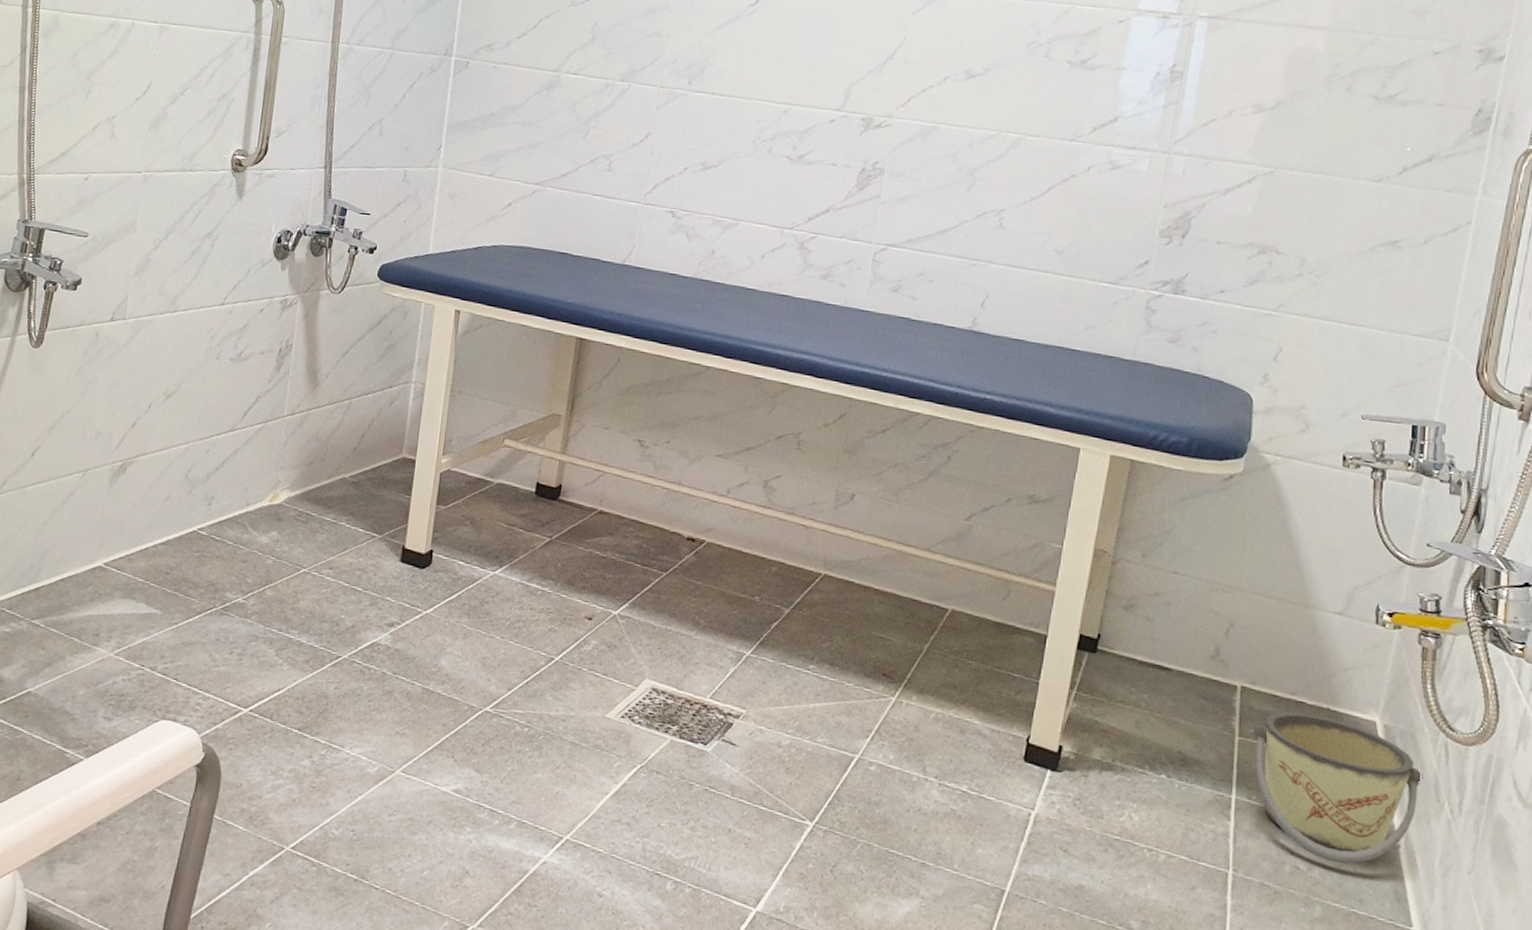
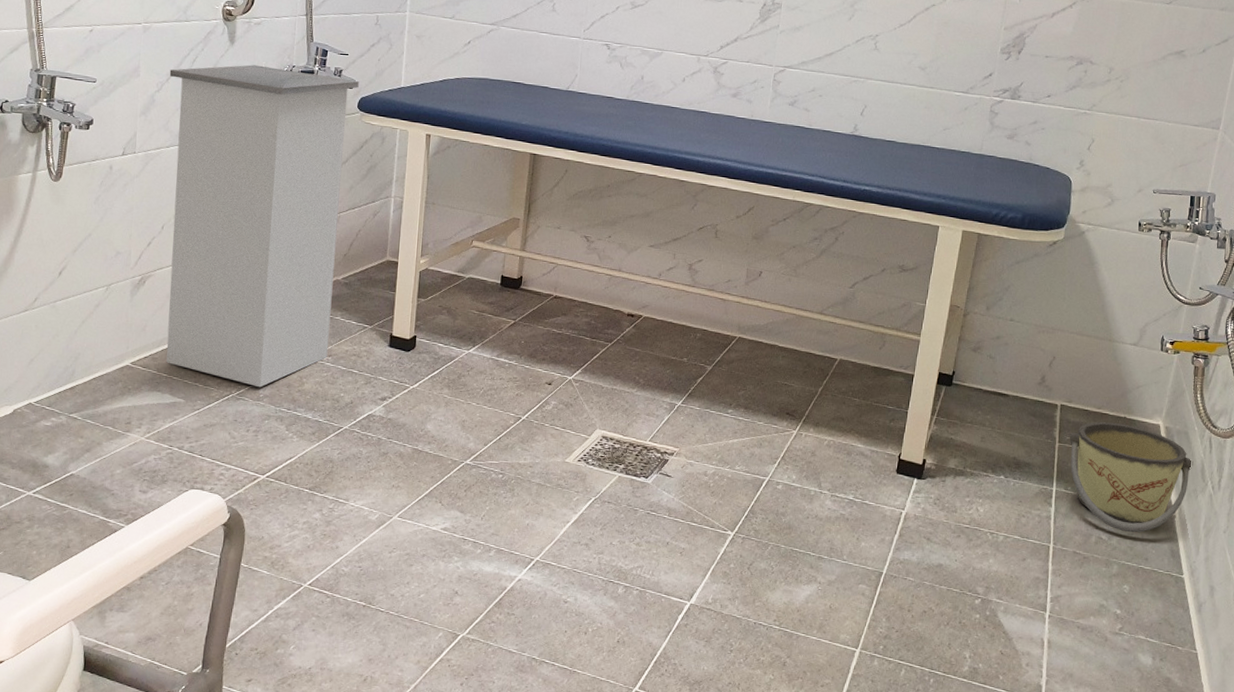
trash can: none [144,222,381,602] -> present [166,65,359,388]

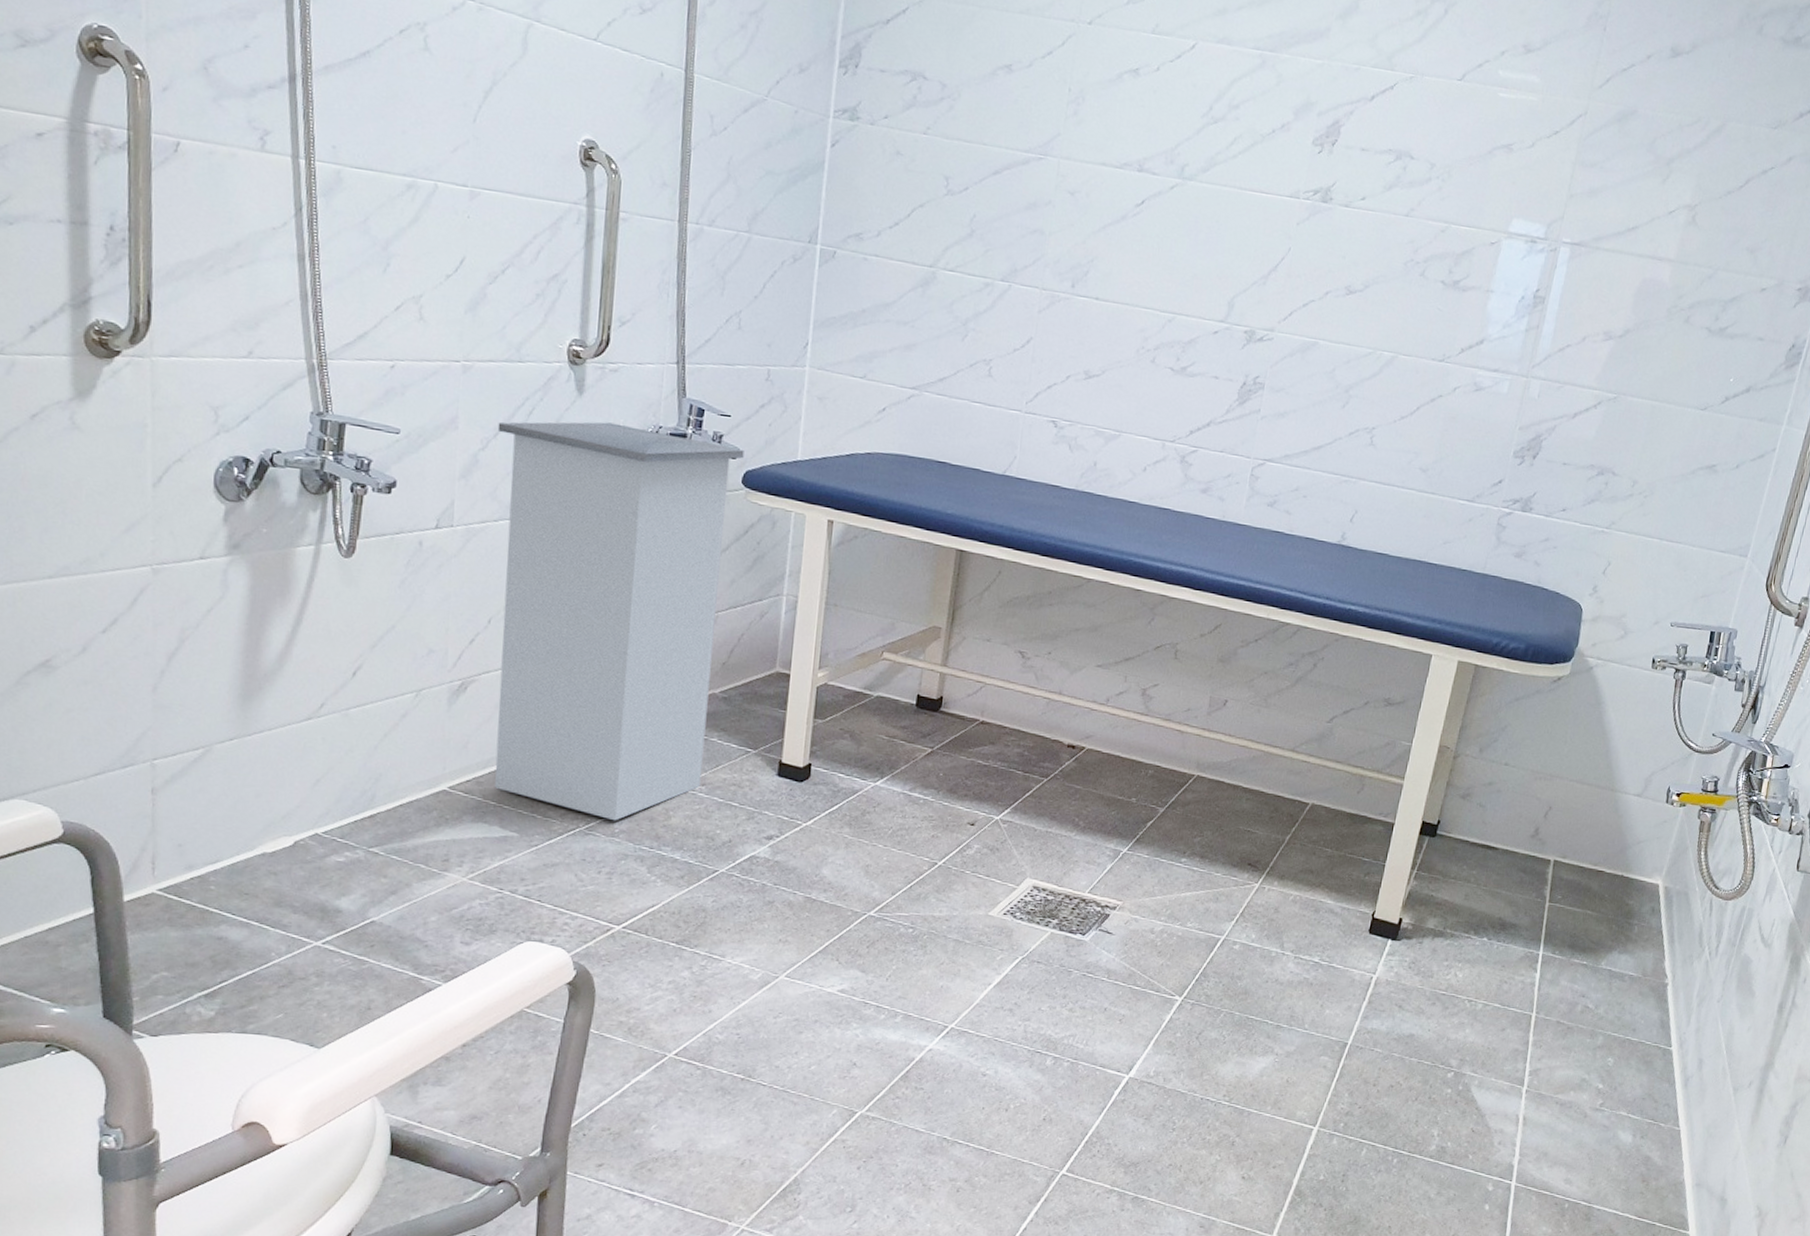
bucket: present [1070,422,1193,533] -> none [1560,880,1692,1002]

